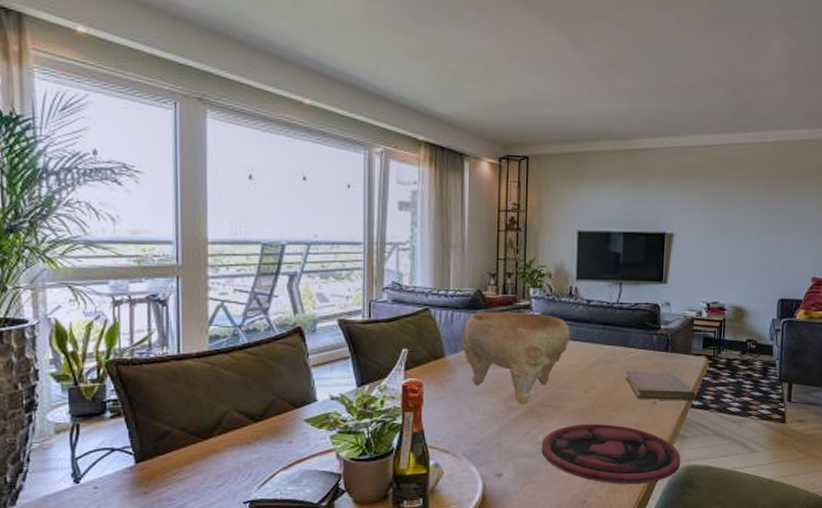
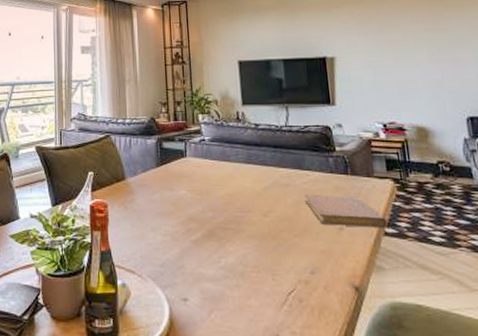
decorative bowl: present [461,311,570,404] -> none [139,136,242,227]
plate: present [541,424,681,485] -> none [224,250,384,321]

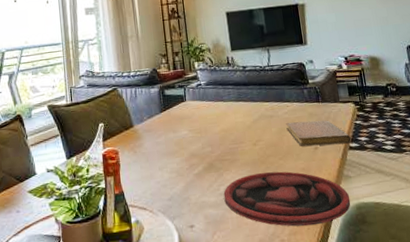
plate: none [224,250,384,321] -> present [223,171,351,227]

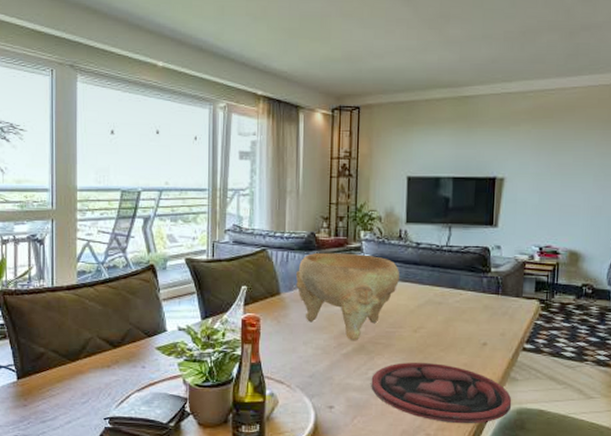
decorative bowl: none [144,82,234,161] -> present [295,252,399,341]
notebook: present [286,120,352,146] -> none [455,312,527,344]

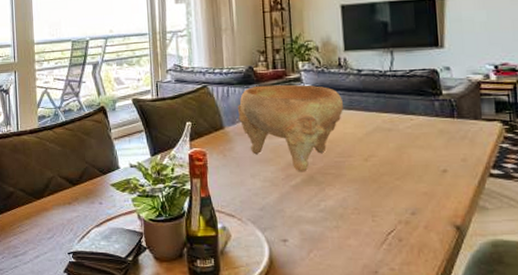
plate: present [371,362,512,424] -> none [324,193,485,258]

